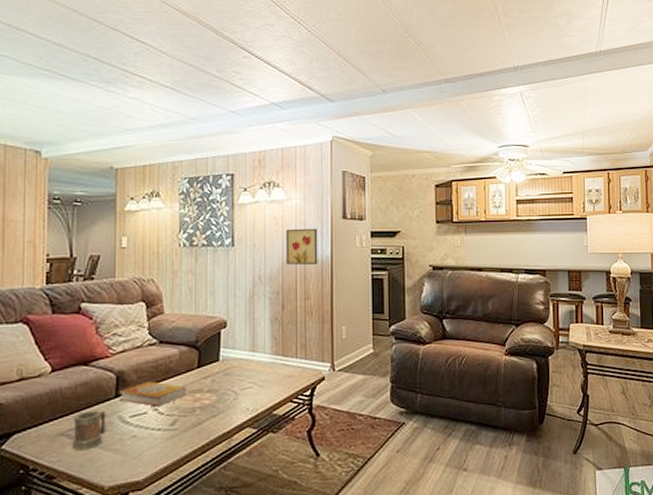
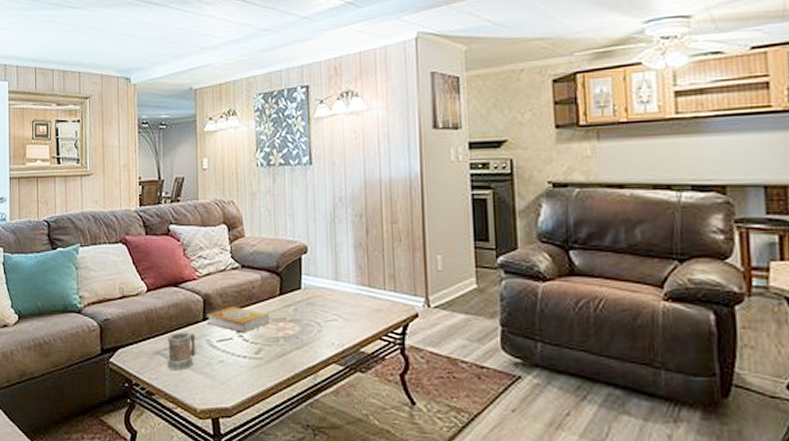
wall art: present [285,228,318,265] -> none [367,141,406,184]

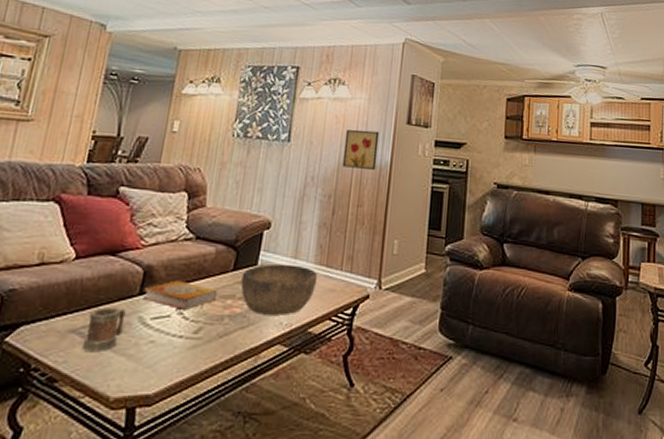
bowl: none [289,286,361,336] -> present [240,263,317,315]
wall art: none [367,141,406,184] -> present [342,129,380,170]

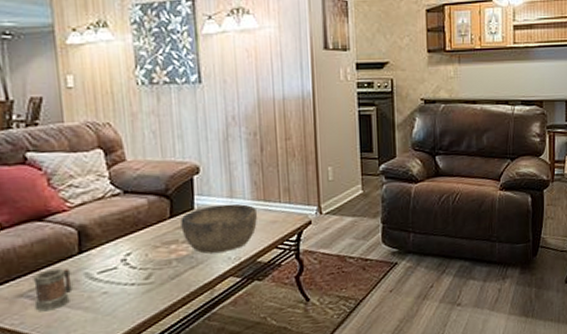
book: present [143,280,218,310] -> none [83,234,160,261]
wall art: present [342,129,380,170] -> none [259,60,299,102]

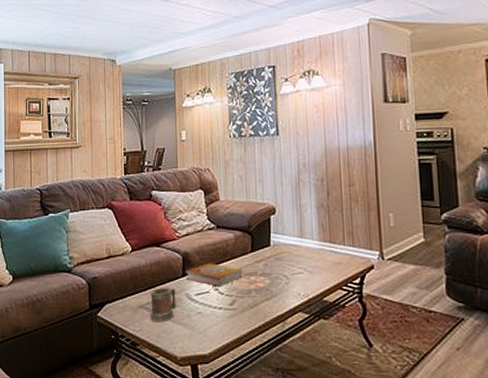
book: none [83,234,160,261] -> present [186,263,243,286]
bowl: present [180,203,257,254] -> none [259,243,324,287]

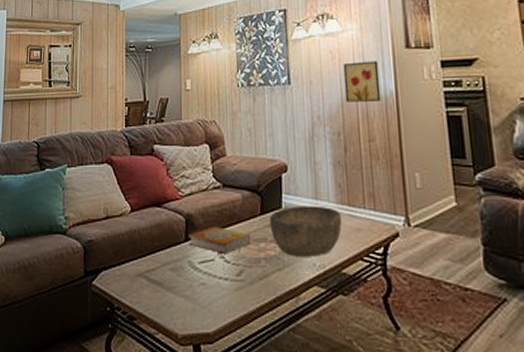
mug: present [150,287,177,321] -> none [149,253,178,293]
bowl: none [259,243,324,287] -> present [269,205,342,257]
wall art: none [327,113,361,152] -> present [343,60,381,102]

